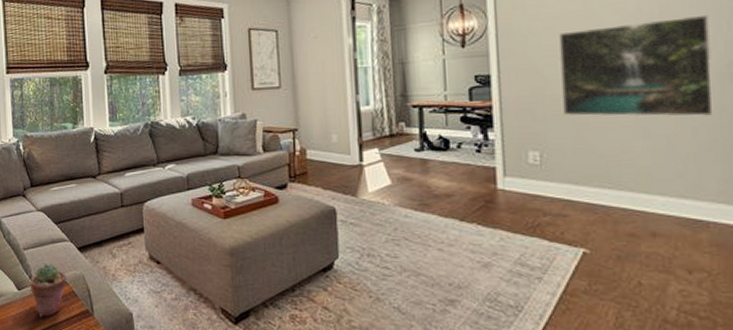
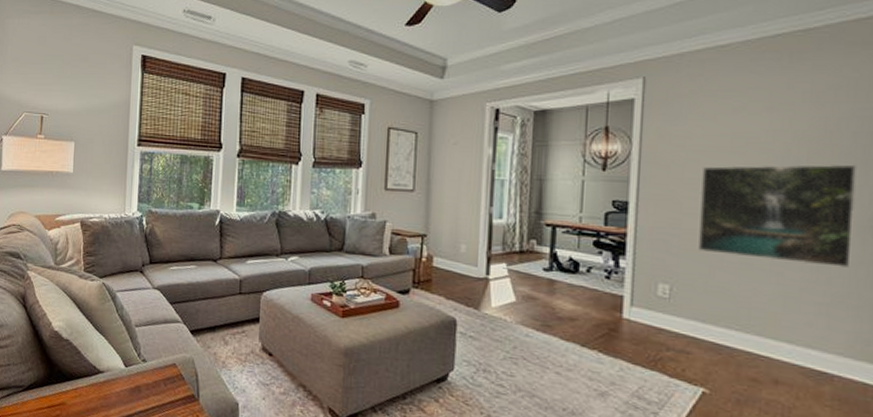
potted succulent: present [30,264,67,317] -> none [138,343,176,397]

